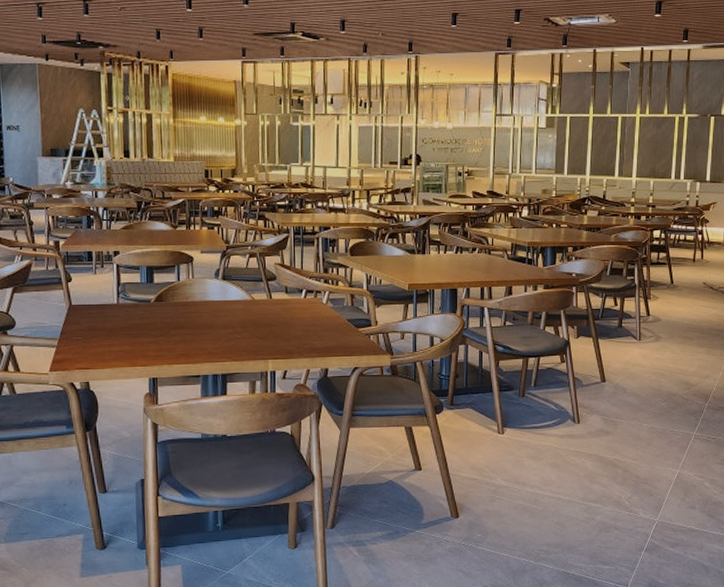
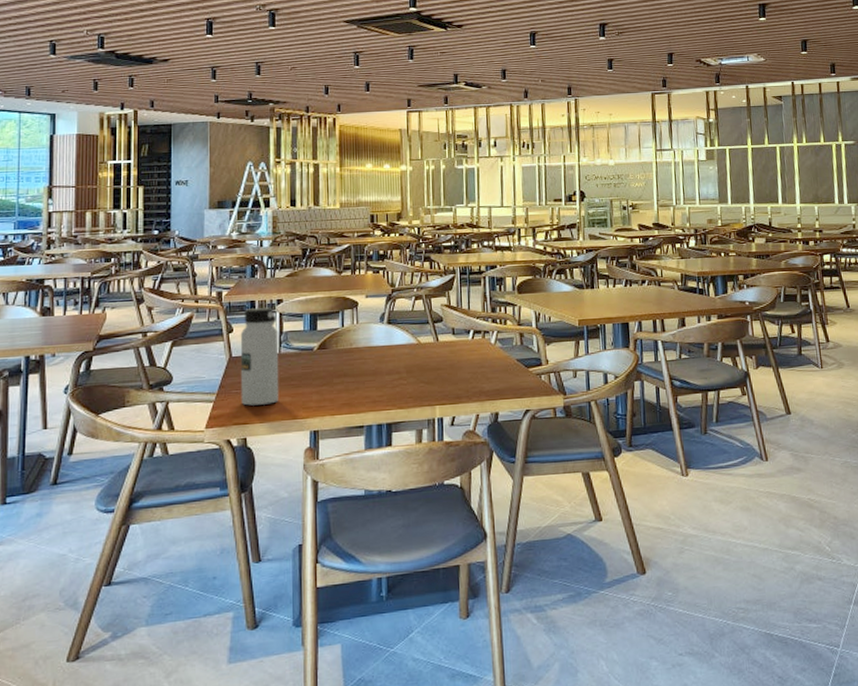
water bottle: none [79,259,119,352] -> present [240,307,279,406]

